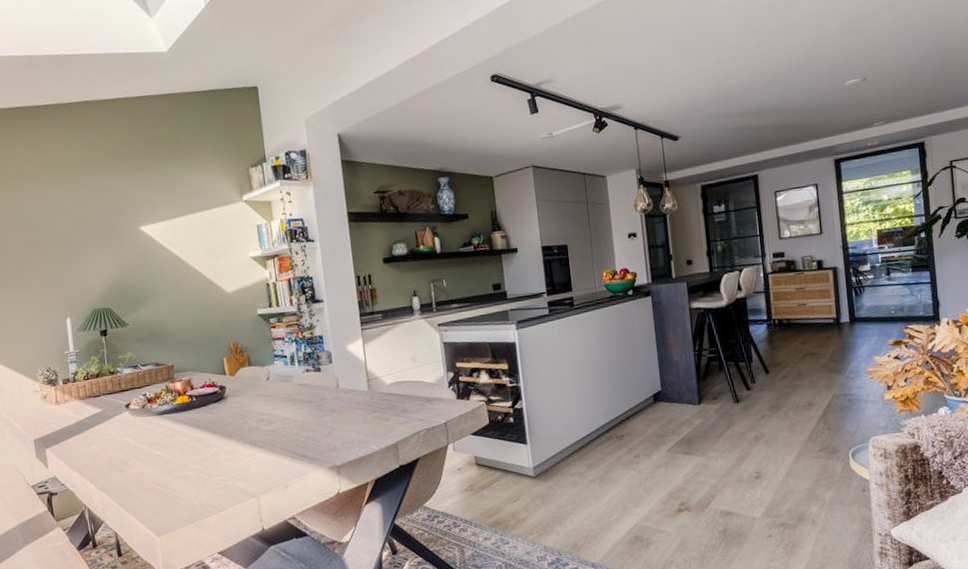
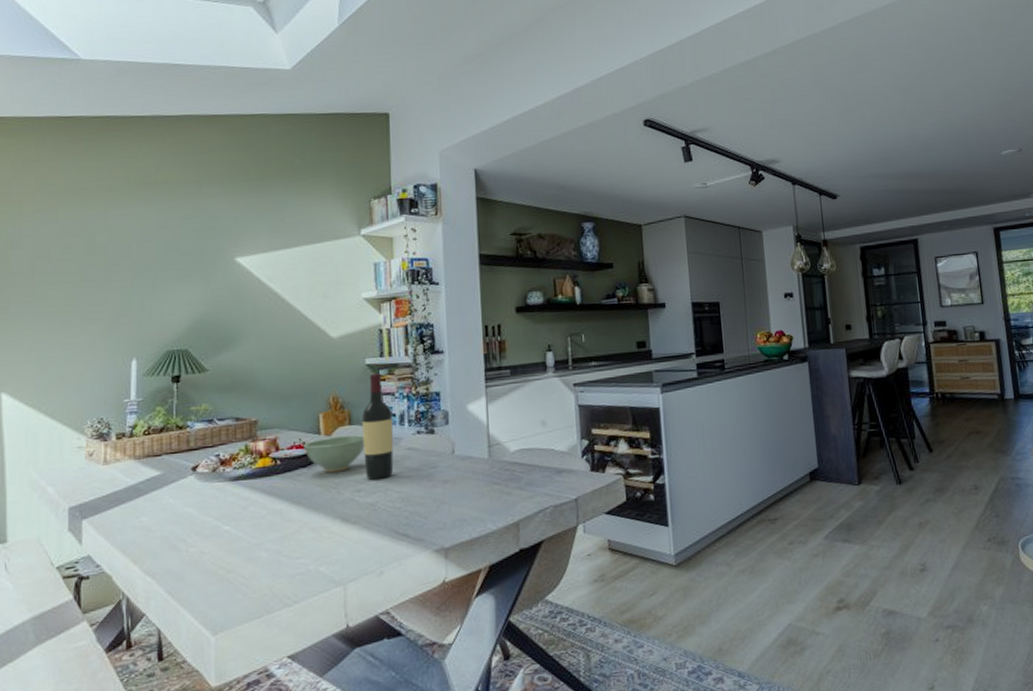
bowl: none [212,374,264,407] -> present [303,434,365,473]
wine bottle: none [258,321,290,411] -> present [362,373,394,480]

